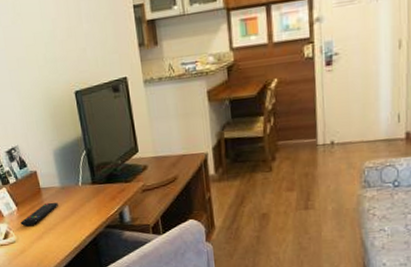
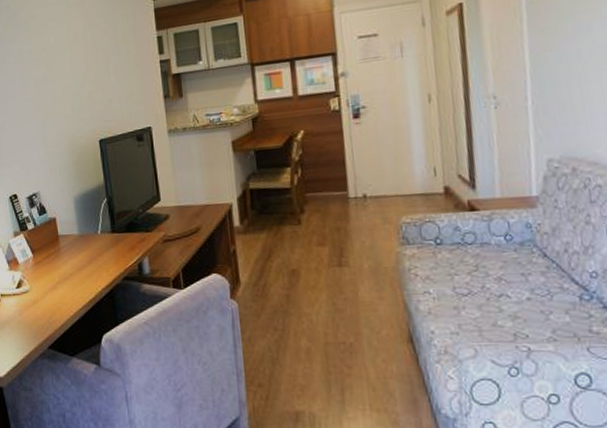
remote control: present [20,202,58,227] -> none [35,250,75,276]

